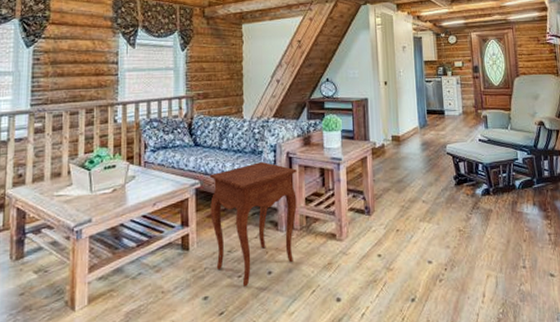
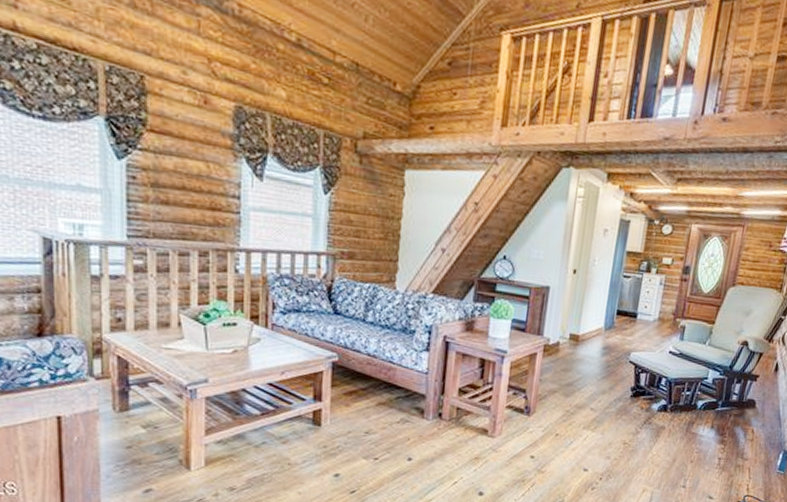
side table: present [209,161,297,287] -> none [348,342,453,470]

